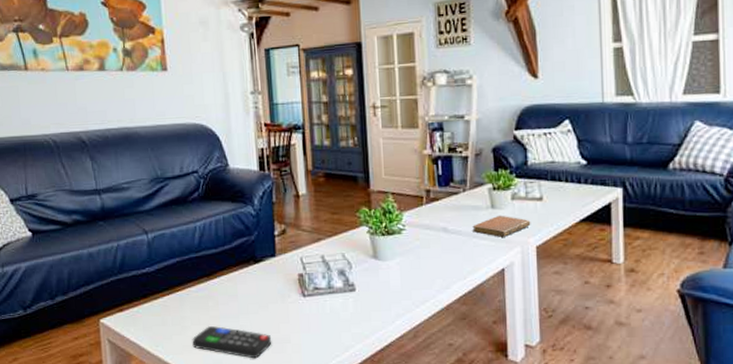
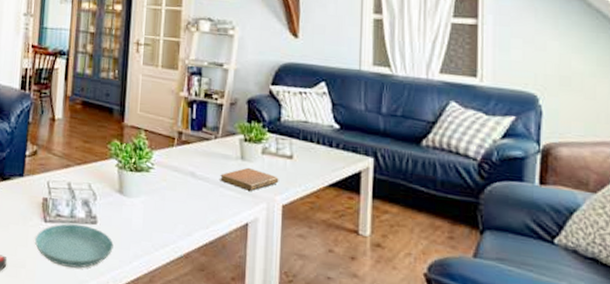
saucer: none [296,293,375,335] -> present [35,223,114,268]

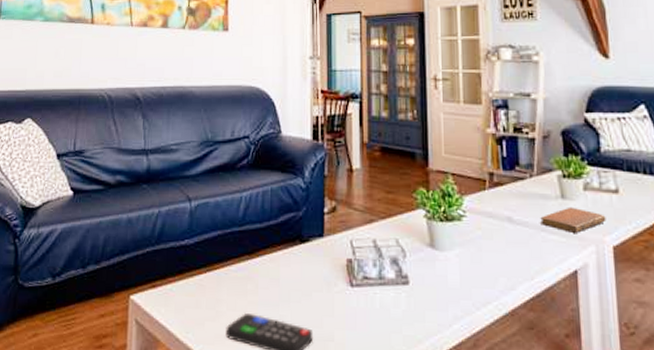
saucer: present [35,223,114,268] -> none [343,286,430,337]

